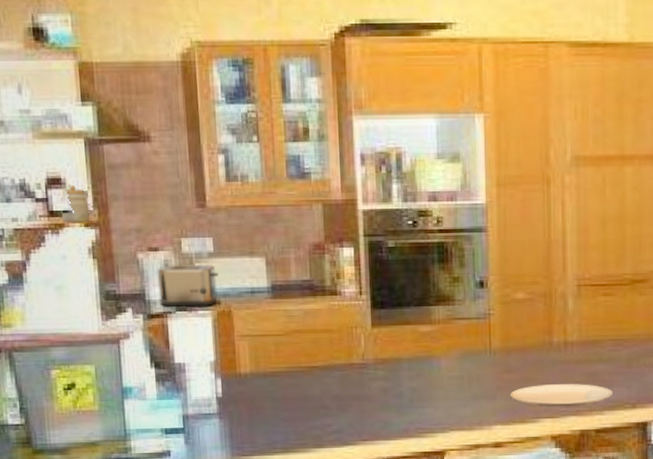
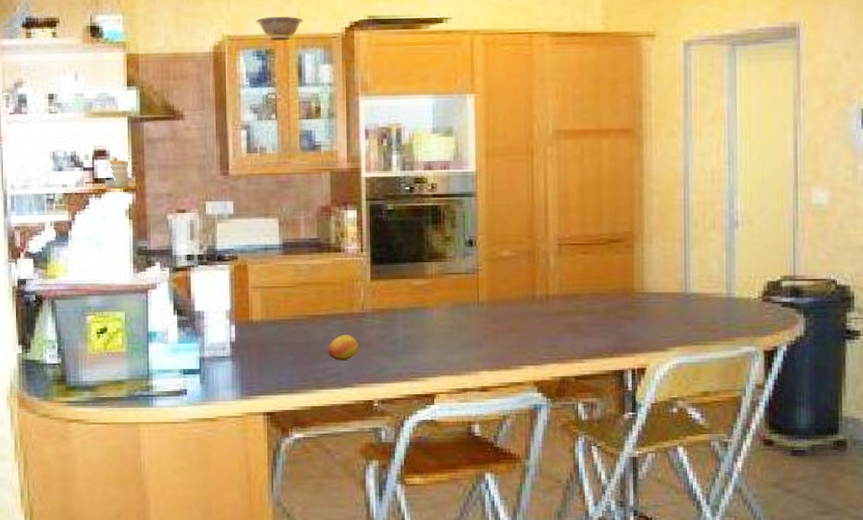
toaster: present [157,264,219,307] -> none [183,224,237,262]
decorative bowl: none [230,19,286,49] -> present [256,17,304,41]
fruit: none [327,387,361,416] -> present [328,334,359,361]
plate: present [510,384,613,407] -> none [496,334,592,355]

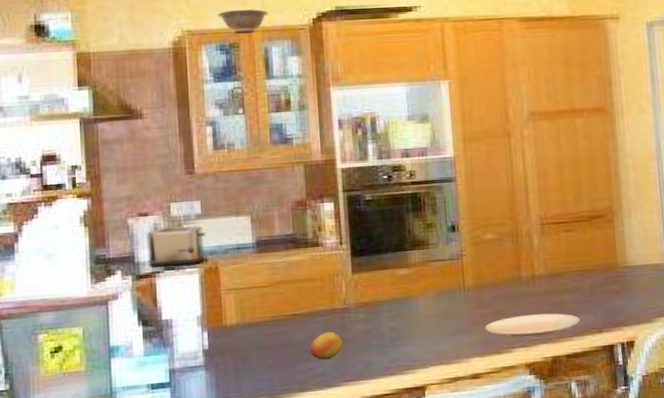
jar: present [104,157,128,189] -> none [55,161,83,196]
toaster: none [183,224,237,262] -> present [147,225,206,267]
plate: none [496,334,592,355] -> present [485,313,580,337]

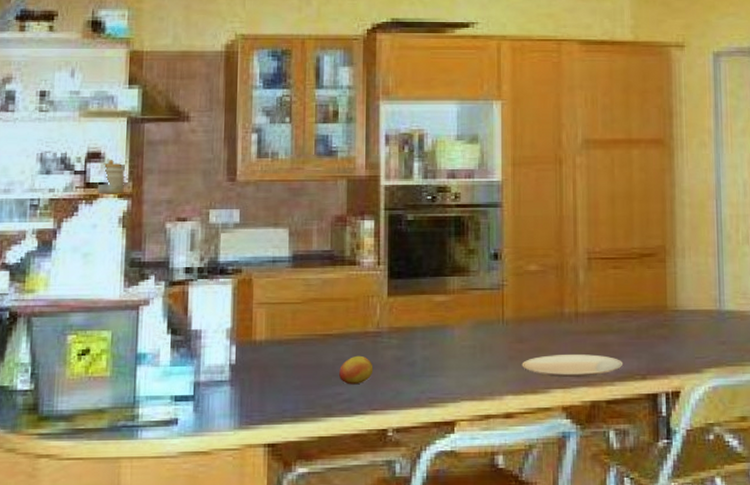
jar: none [55,161,83,196] -> present [97,160,125,194]
toaster: present [147,225,206,267] -> none [183,234,242,275]
decorative bowl: present [218,9,269,35] -> none [272,17,324,42]

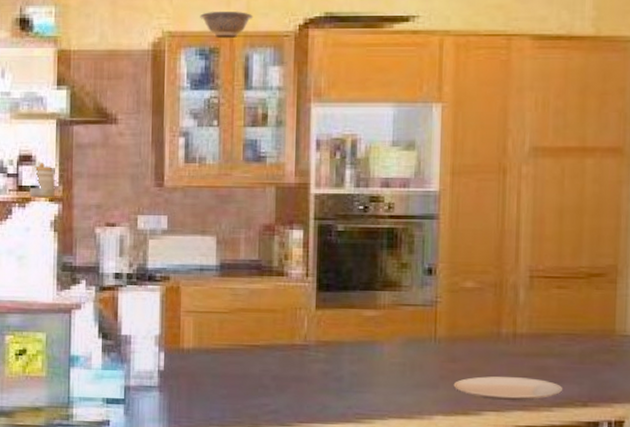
decorative bowl: none [272,17,324,42] -> present [200,12,253,39]
fruit: present [339,355,373,385] -> none [266,367,300,397]

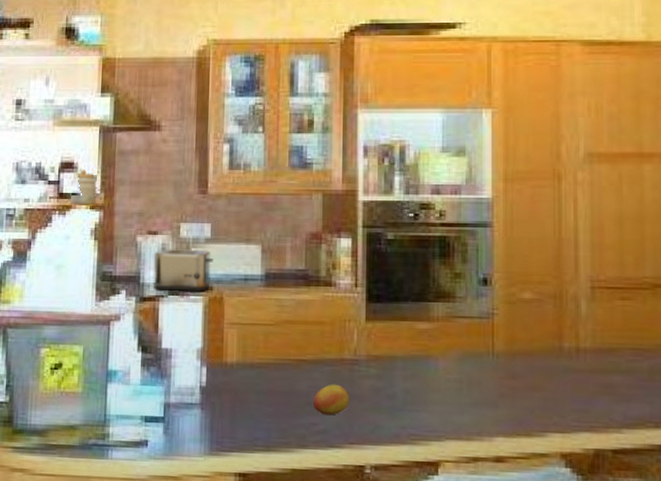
toaster: none [112,240,170,282] -> present [153,249,214,292]
decorative bowl: present [200,12,253,39] -> none [245,20,299,46]
fruit: none [266,367,300,397] -> present [314,384,350,416]
plate: present [453,376,563,401] -> none [514,394,633,422]

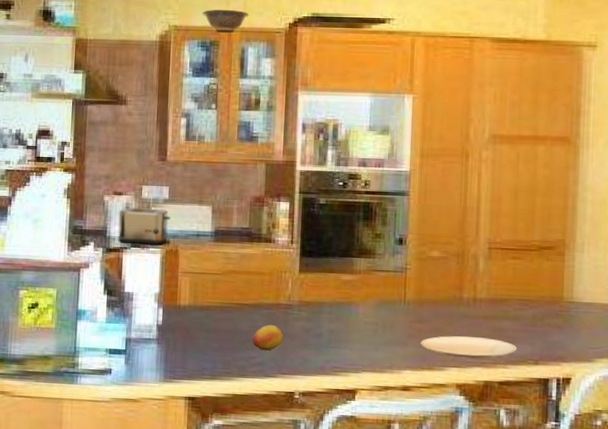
jar: present [70,170,97,206] -> none [46,137,70,168]
decorative bowl: none [245,20,299,46] -> present [202,10,249,34]
plate: none [514,394,633,422] -> present [420,336,518,359]

